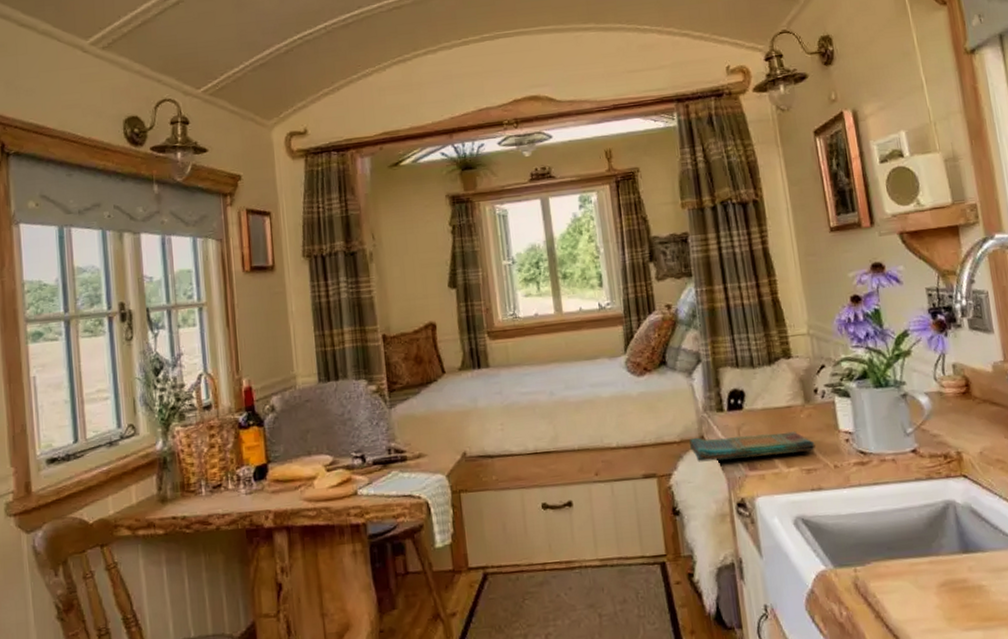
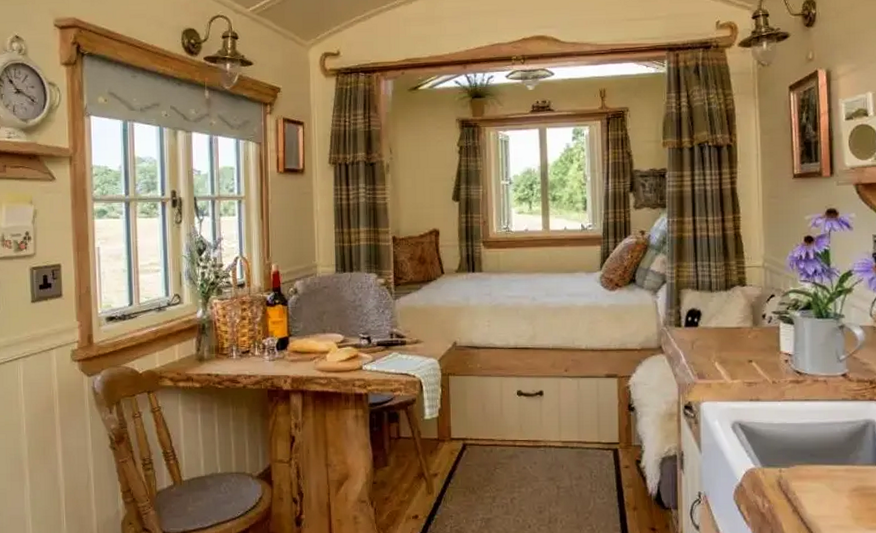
dish towel: present [689,431,816,462] -> none [649,347,758,368]

